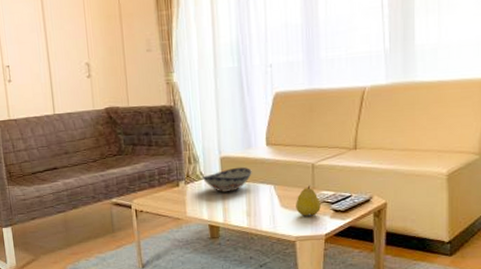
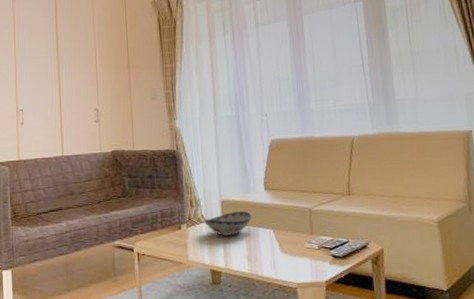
fruit: present [296,185,321,216] -> none [295,230,320,262]

